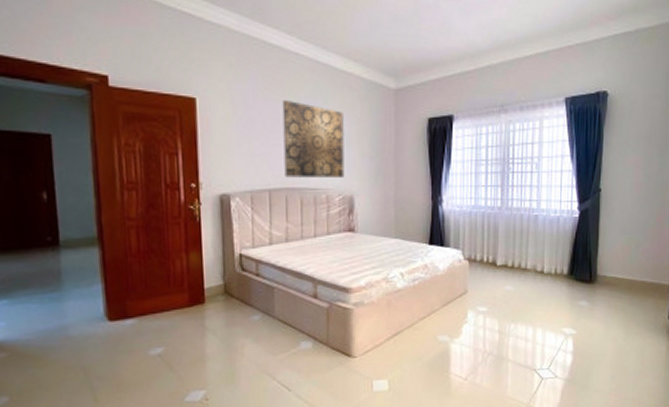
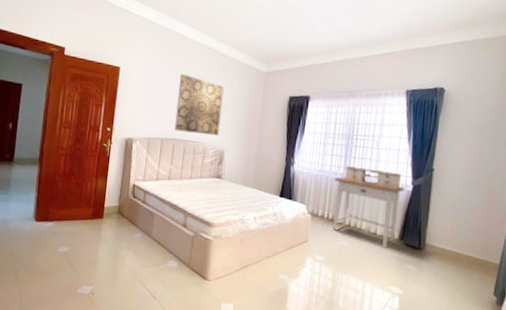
desk: none [490,197,571,286] -> present [332,166,404,248]

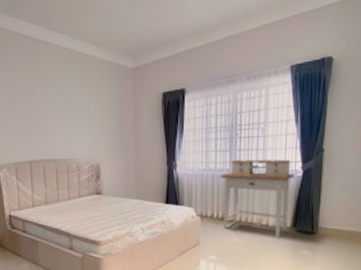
wall art: present [174,73,224,135] -> none [36,83,91,151]

